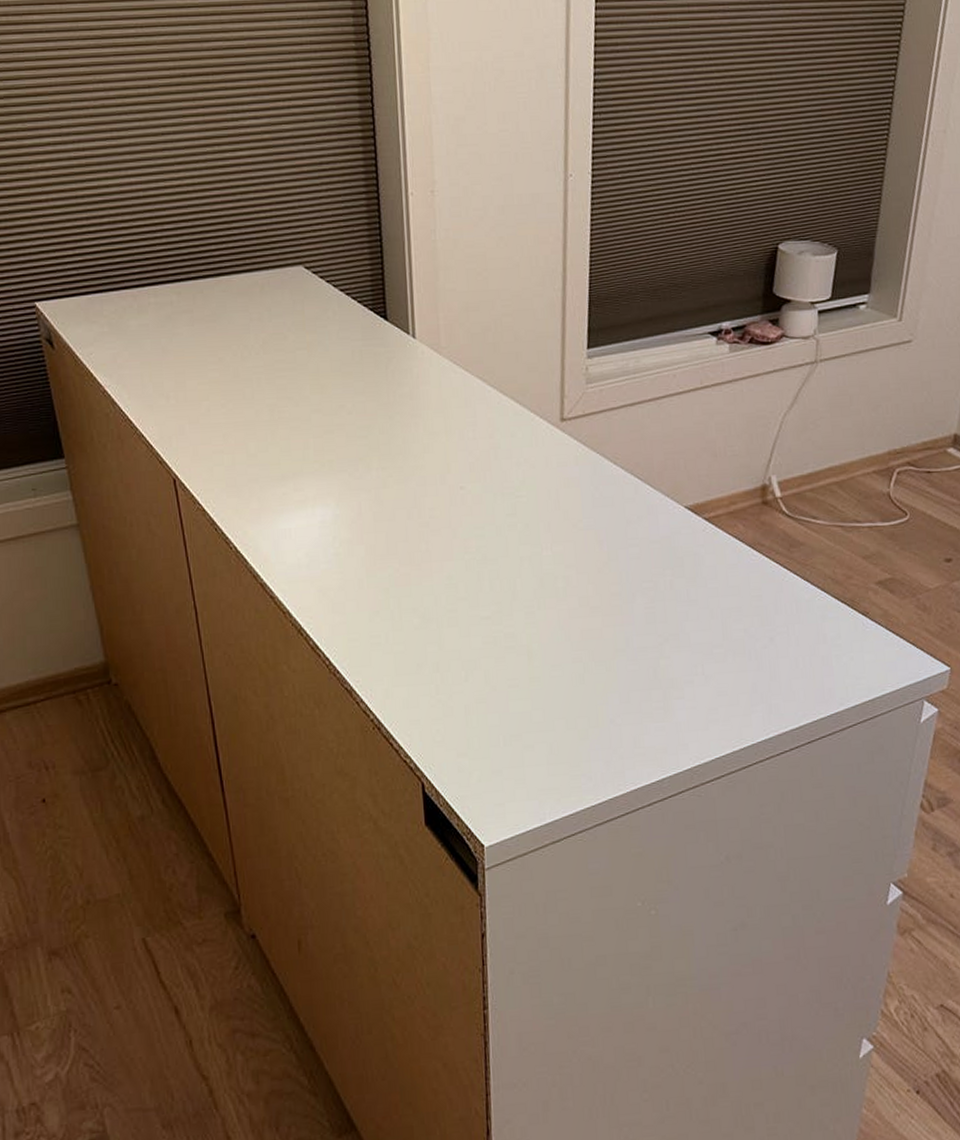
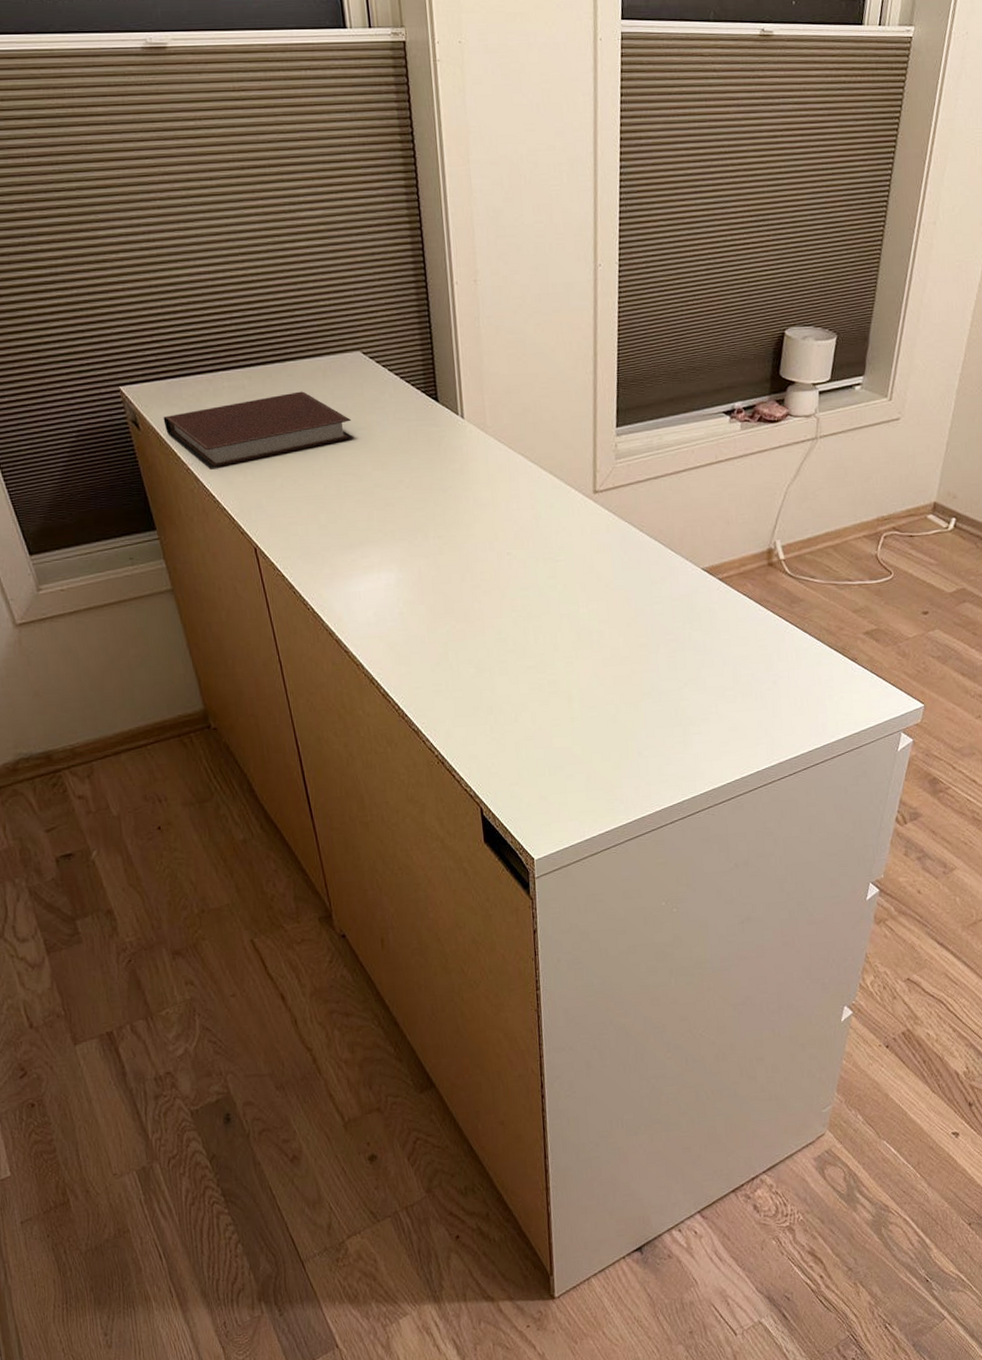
notebook: none [80,308,291,391] -> present [163,391,354,468]

